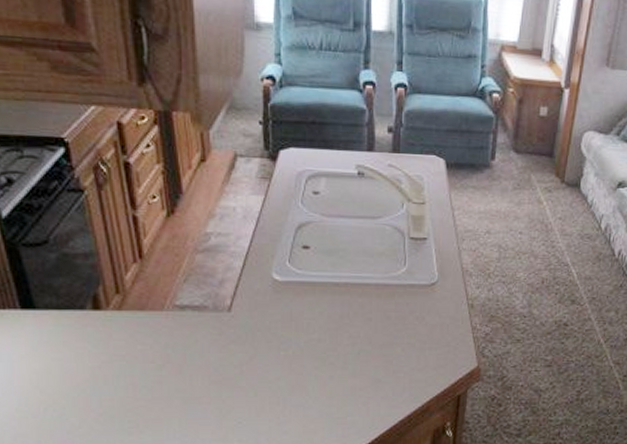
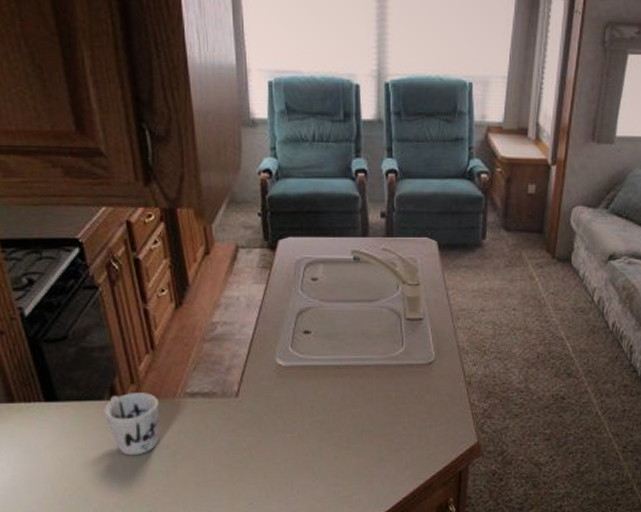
mug: none [85,303,146,369] -> present [104,393,160,456]

